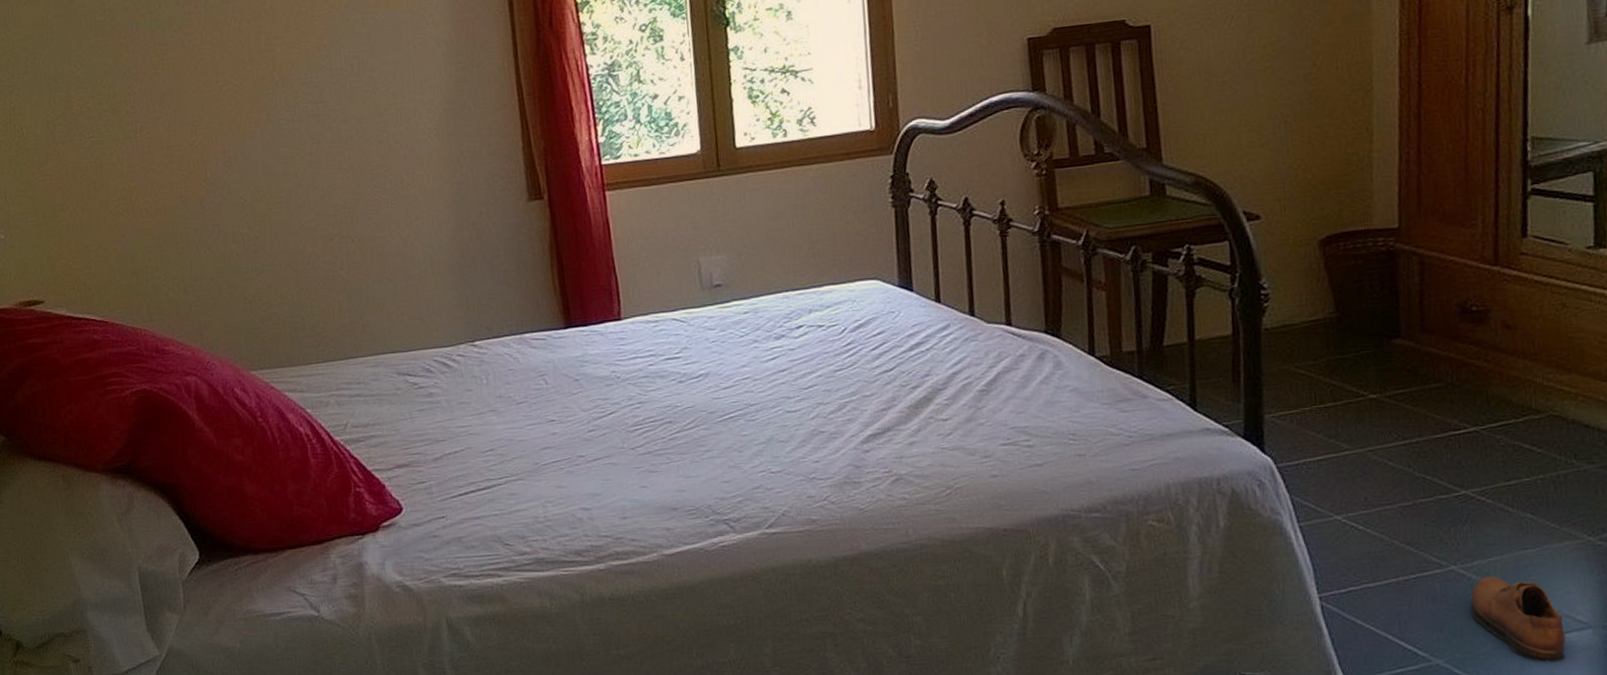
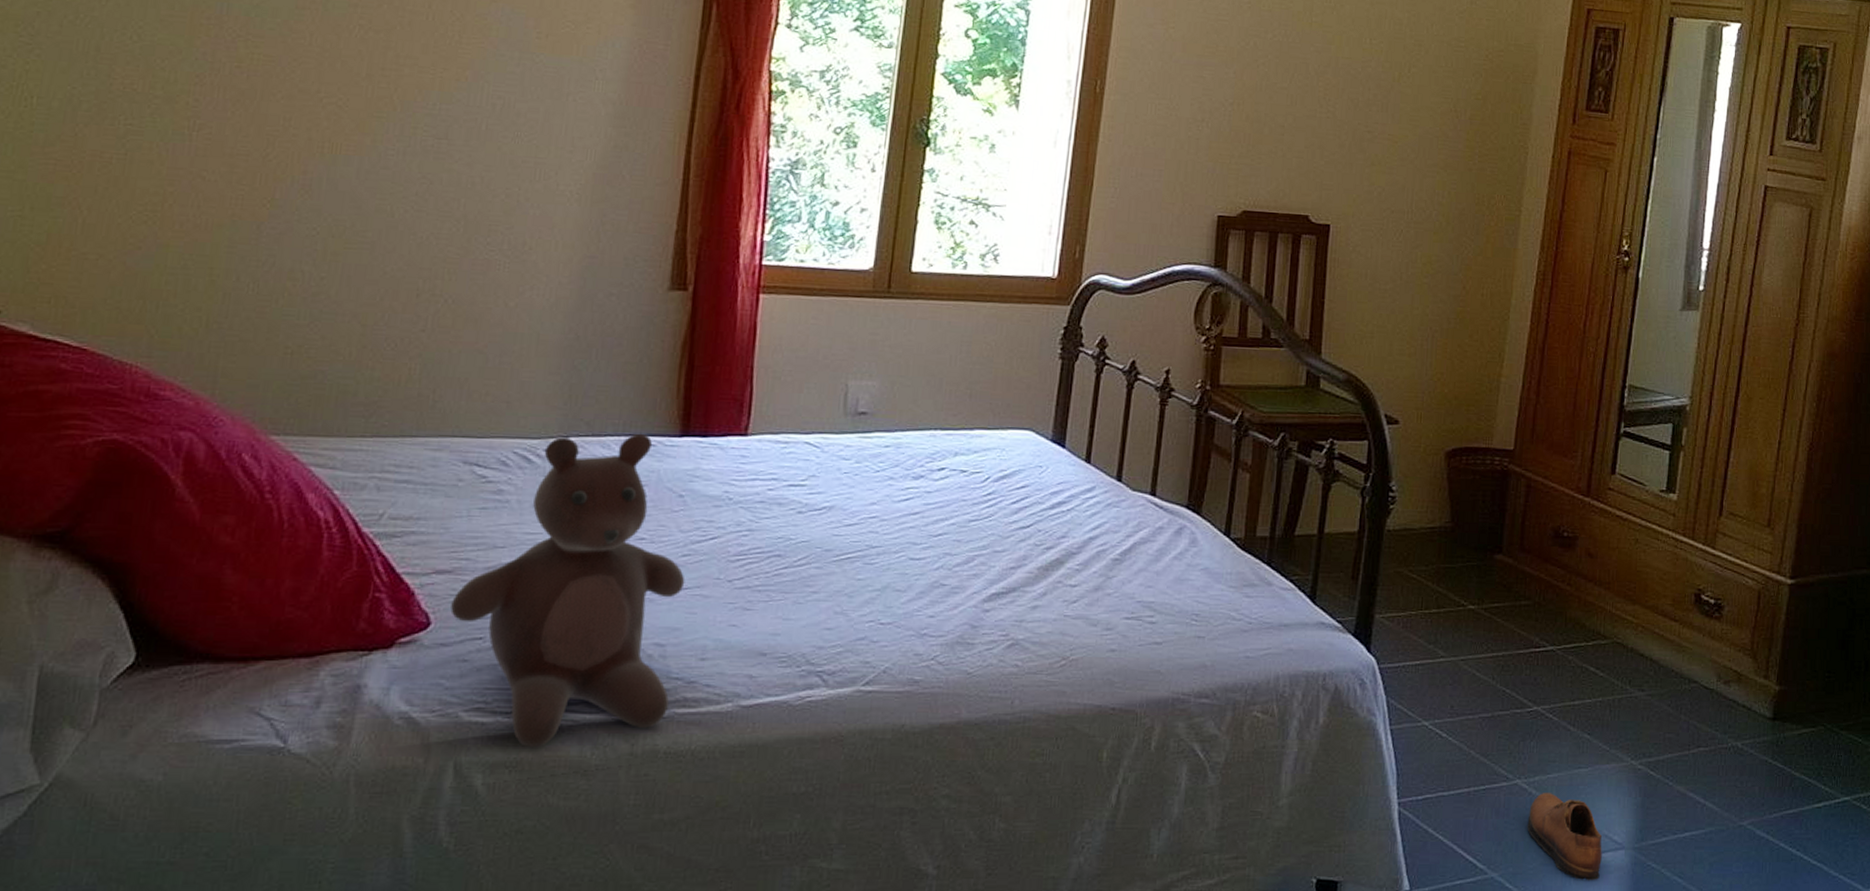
teddy bear: none [414,330,605,603] -> present [450,433,685,748]

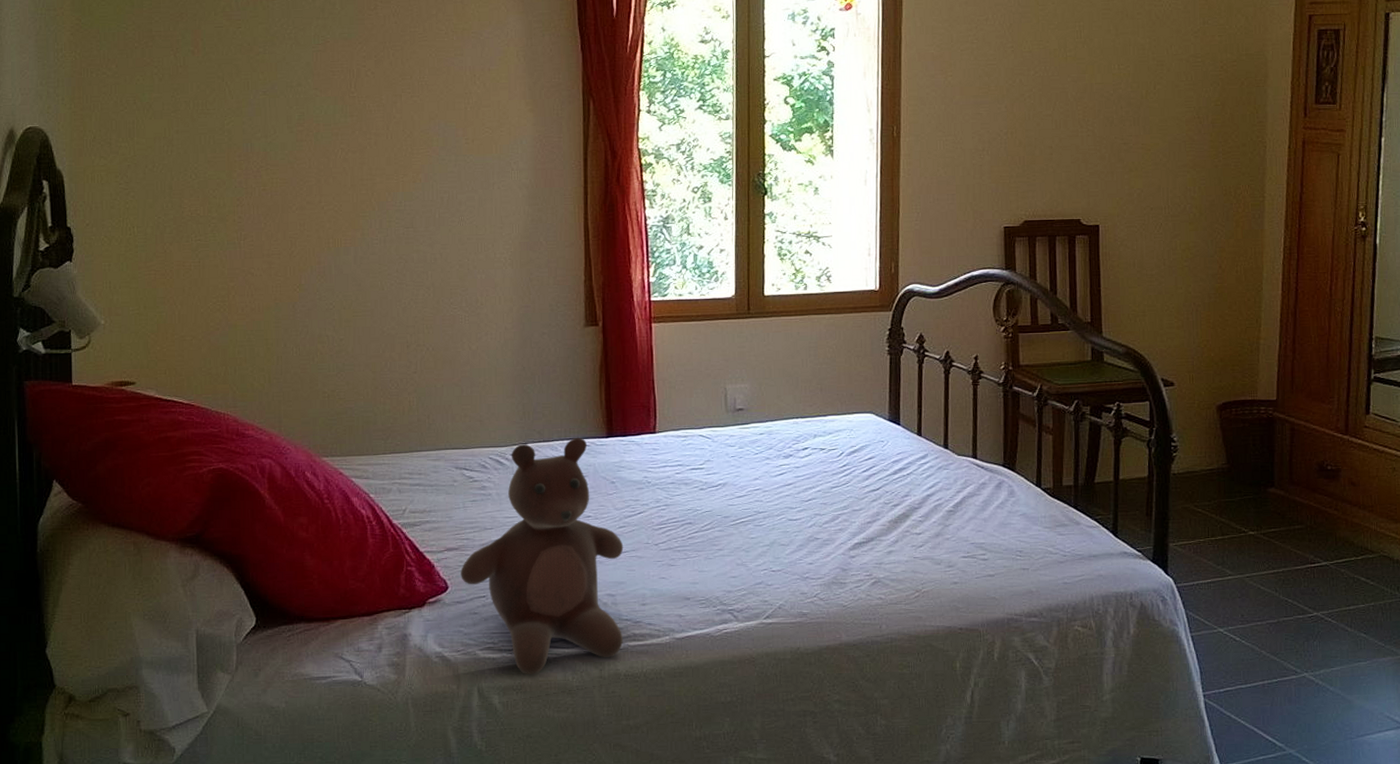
shoe: present [1527,793,1602,881] -> none [1317,683,1386,755]

